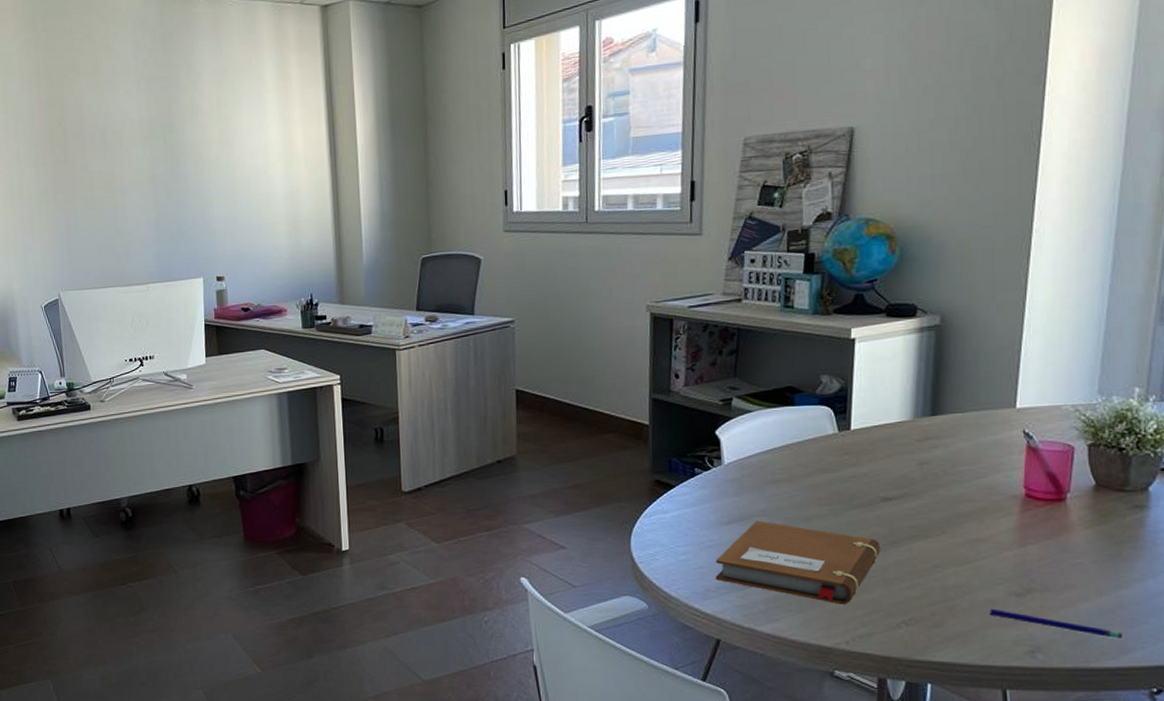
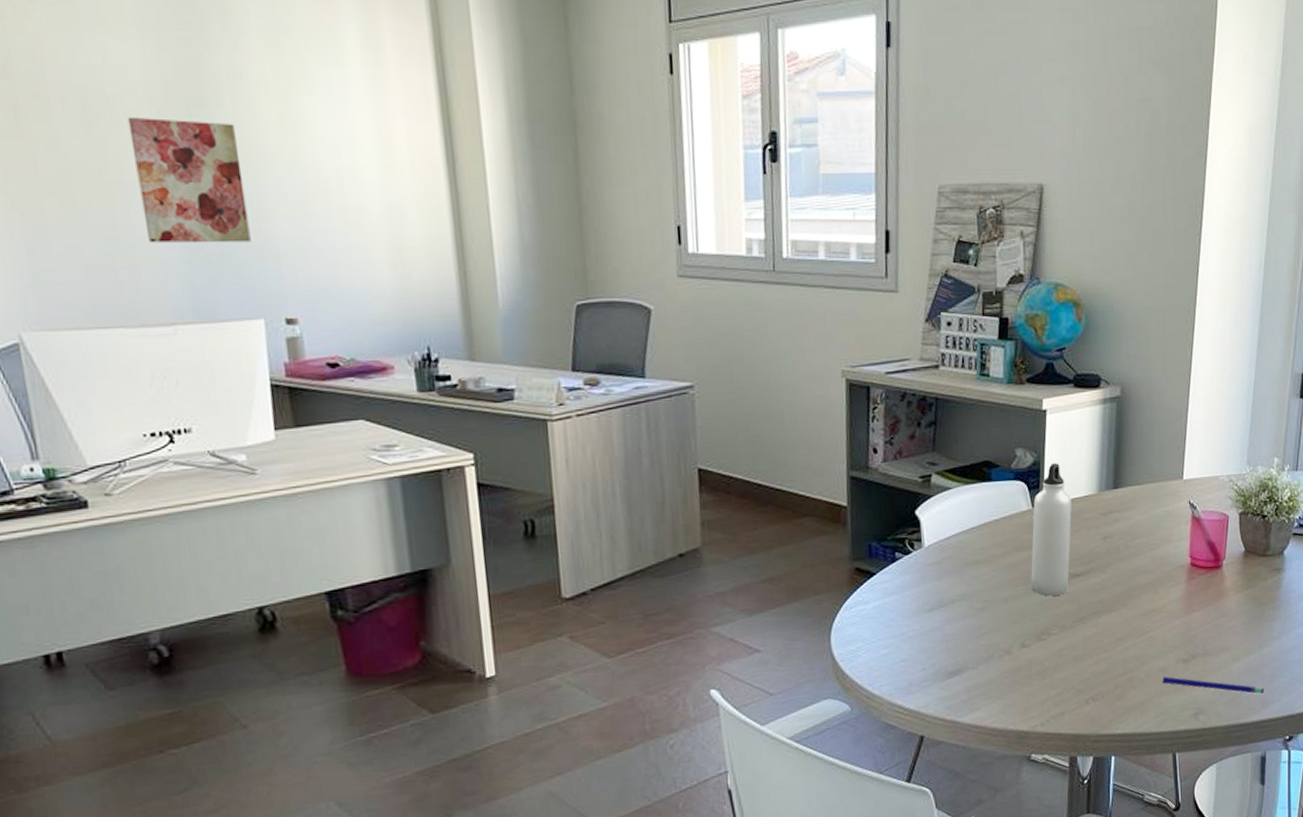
wall art: none [128,141,198,228] -> present [127,116,251,243]
notebook: present [715,520,880,605] -> none [917,605,1071,687]
water bottle: none [836,389,883,518] -> present [1031,463,1072,596]

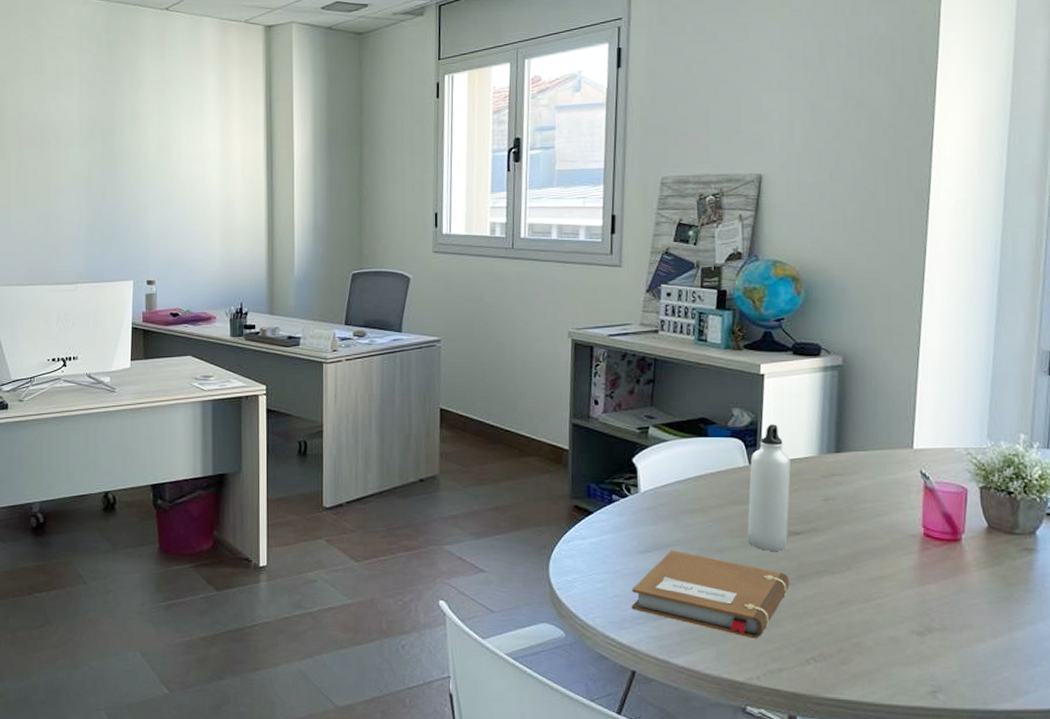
wall art: present [127,116,251,243] -> none [66,143,131,228]
notebook: none [917,605,1071,687] -> present [631,550,790,639]
pen: present [1162,676,1265,694] -> none [893,646,1018,680]

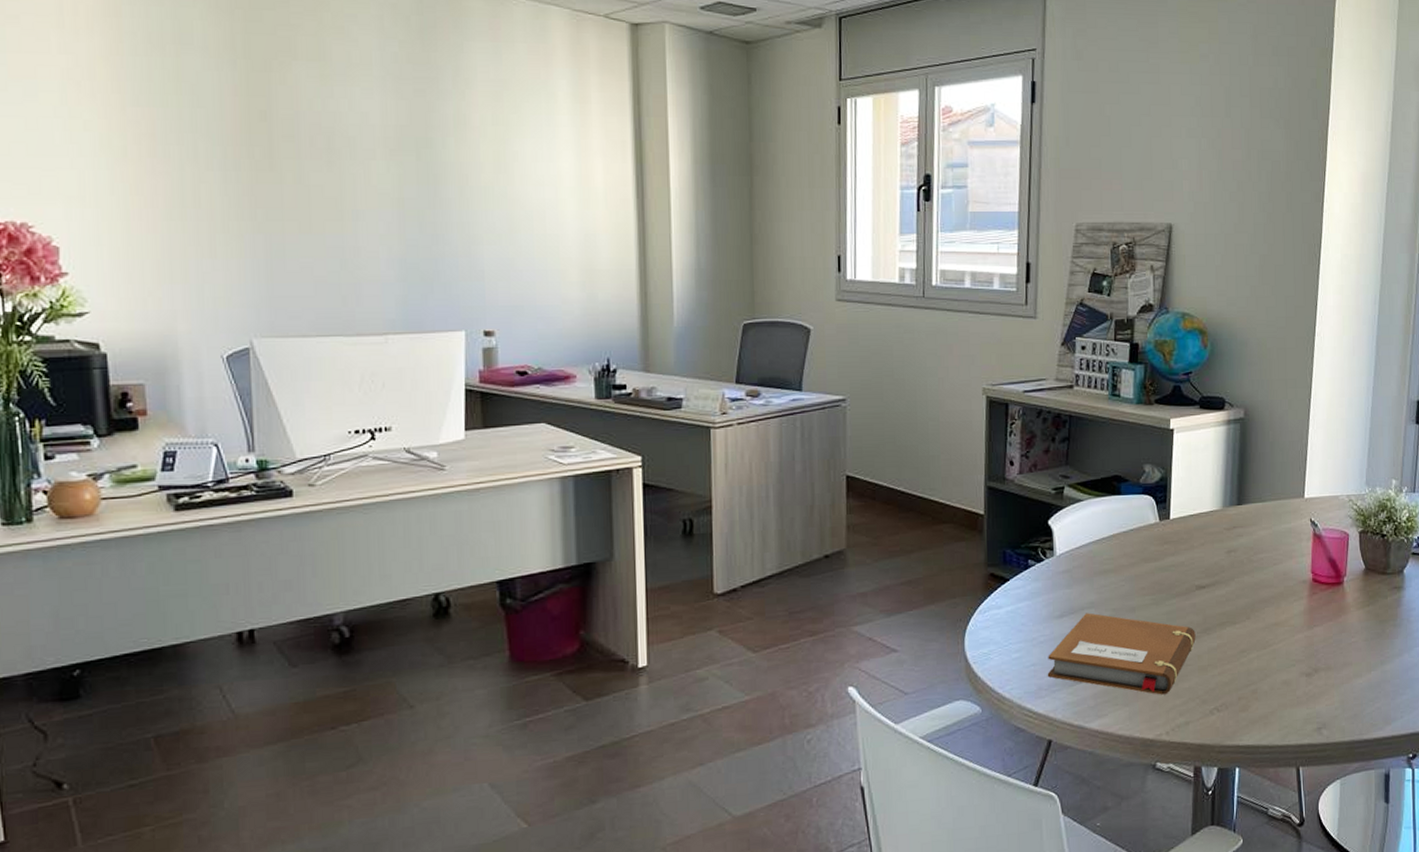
water bottle: present [747,424,791,551] -> none [1157,479,1197,607]

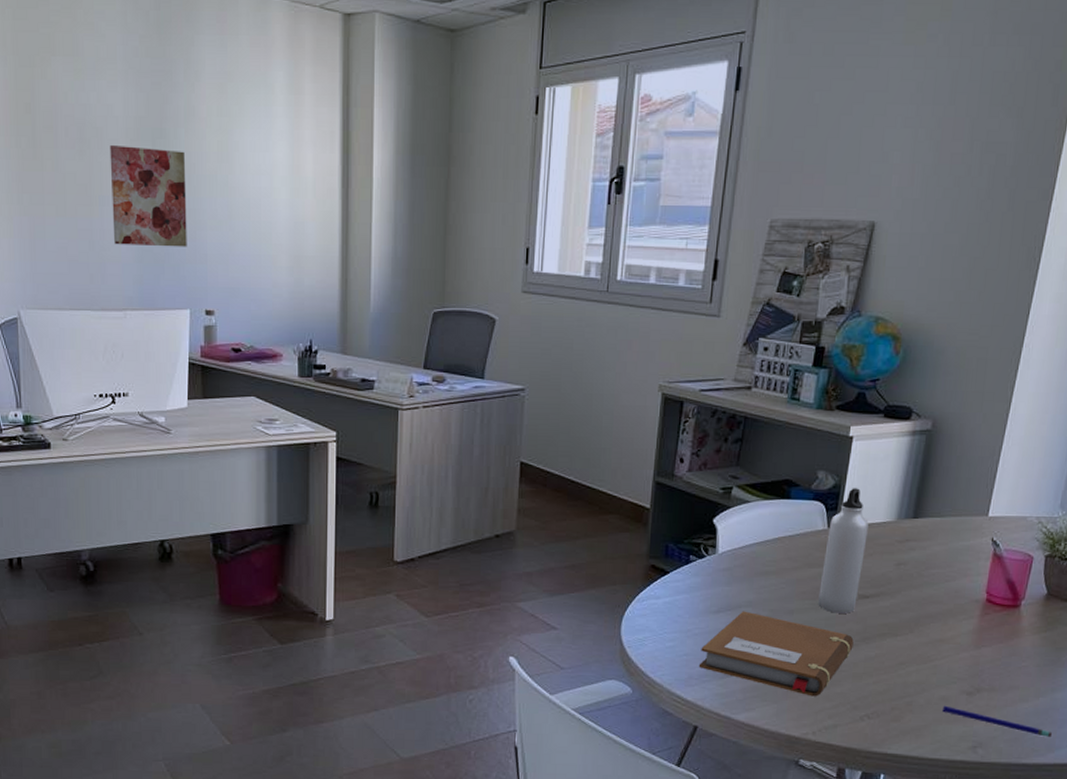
wall art: none [364,154,460,264] -> present [109,144,187,247]
water bottle: none [1157,479,1197,607] -> present [818,488,869,614]
pen: none [1285,689,1387,710] -> present [942,705,1053,737]

